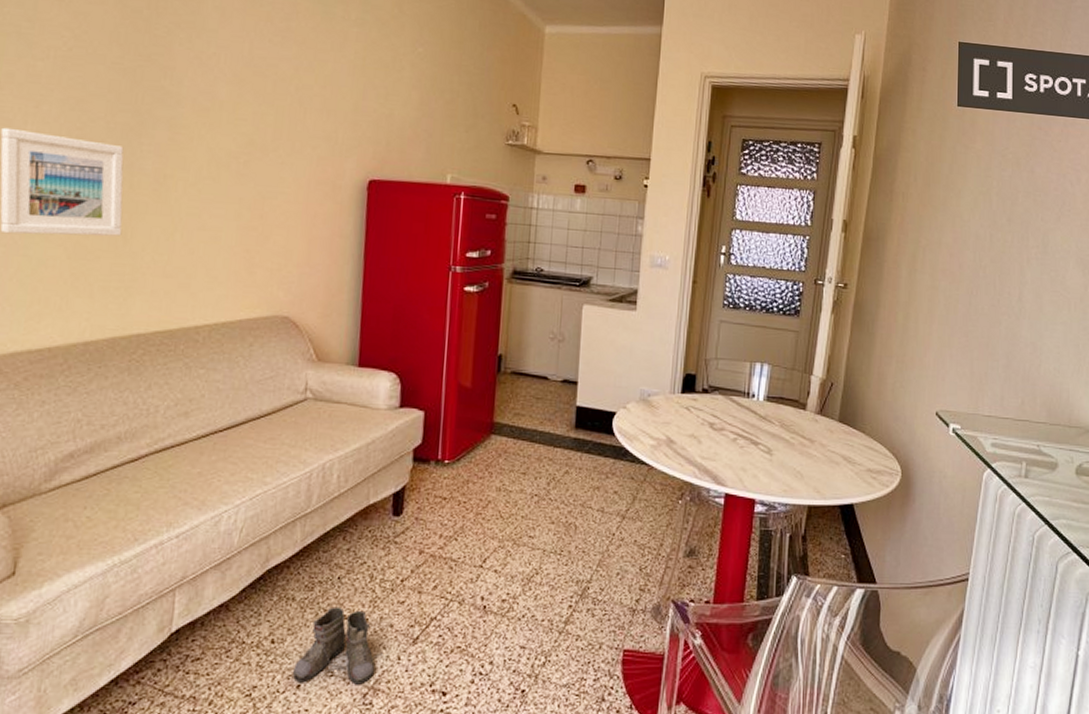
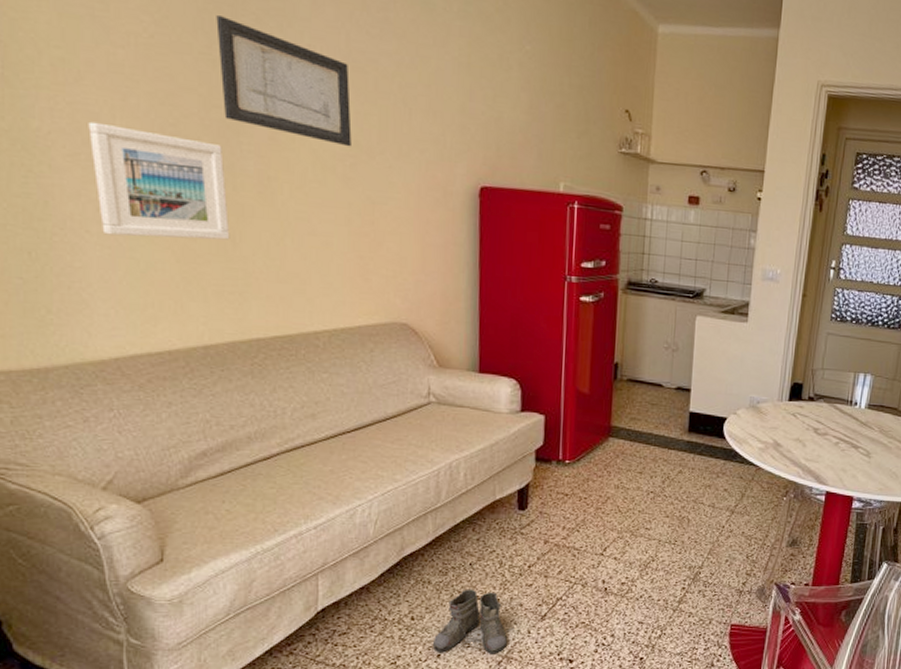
wall art: none [129,29,250,145] -> present [216,15,352,147]

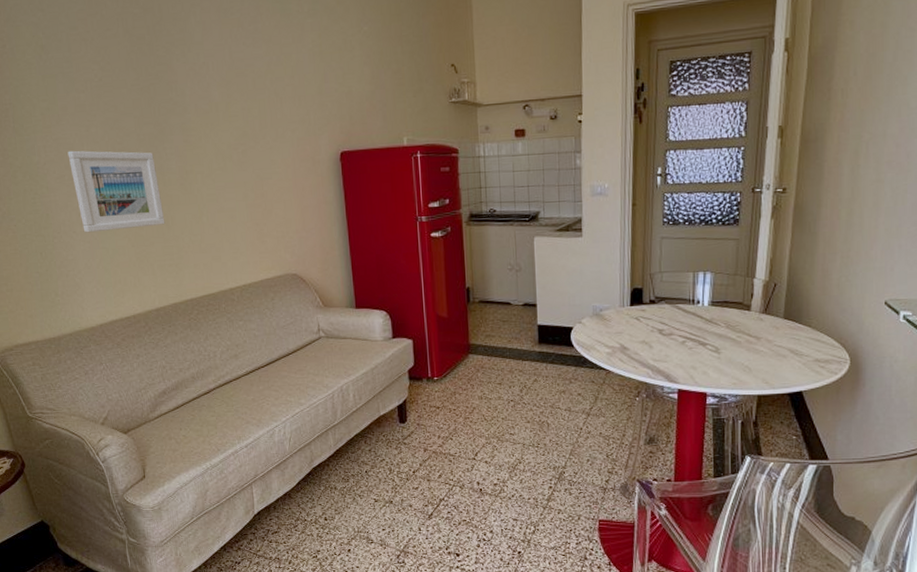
wall art: present [216,15,352,147] -> none [140,54,241,138]
boots: present [433,589,514,654] -> none [344,493,407,549]

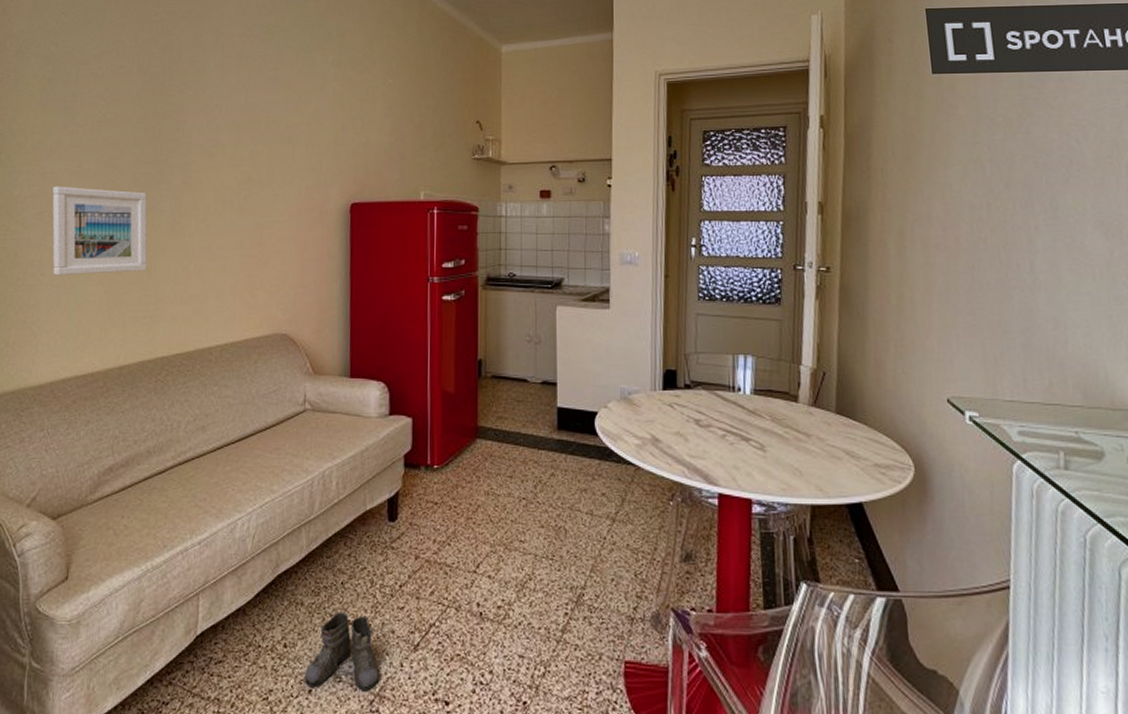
boots: none [344,493,407,549] -> present [305,612,387,692]

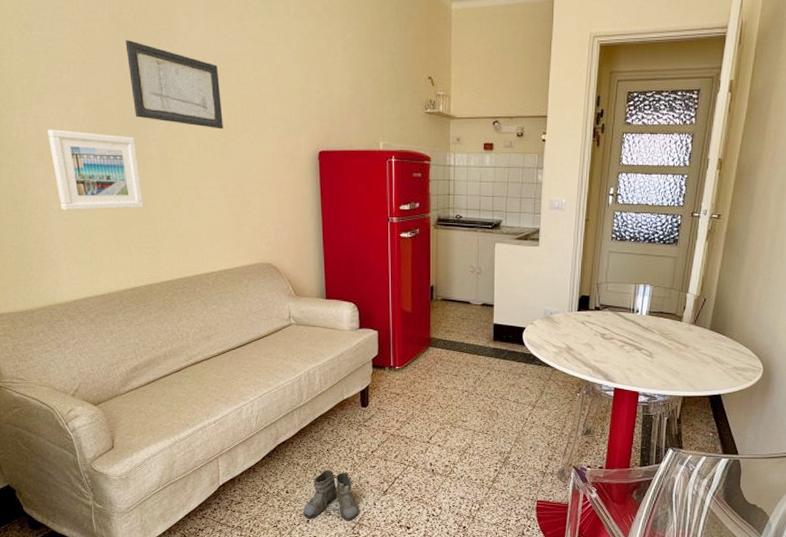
wall art: none [150,93,247,182] -> present [125,40,223,130]

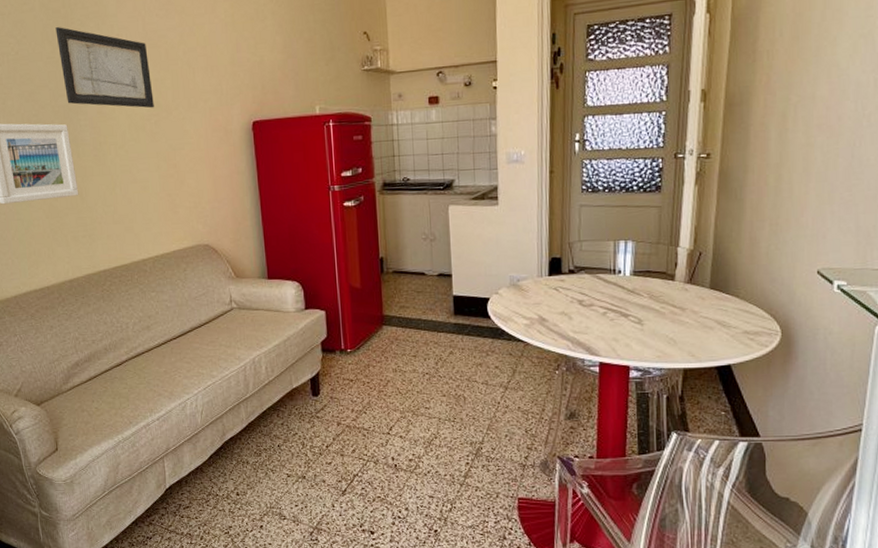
boots: present [304,469,363,521] -> none [256,467,321,526]

